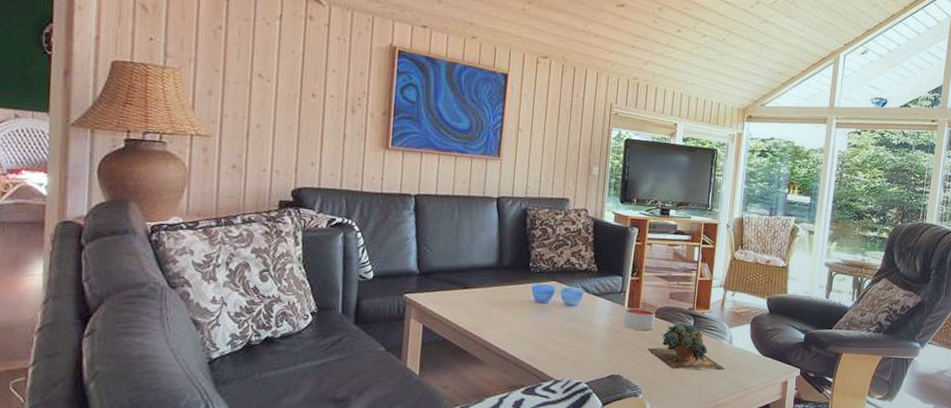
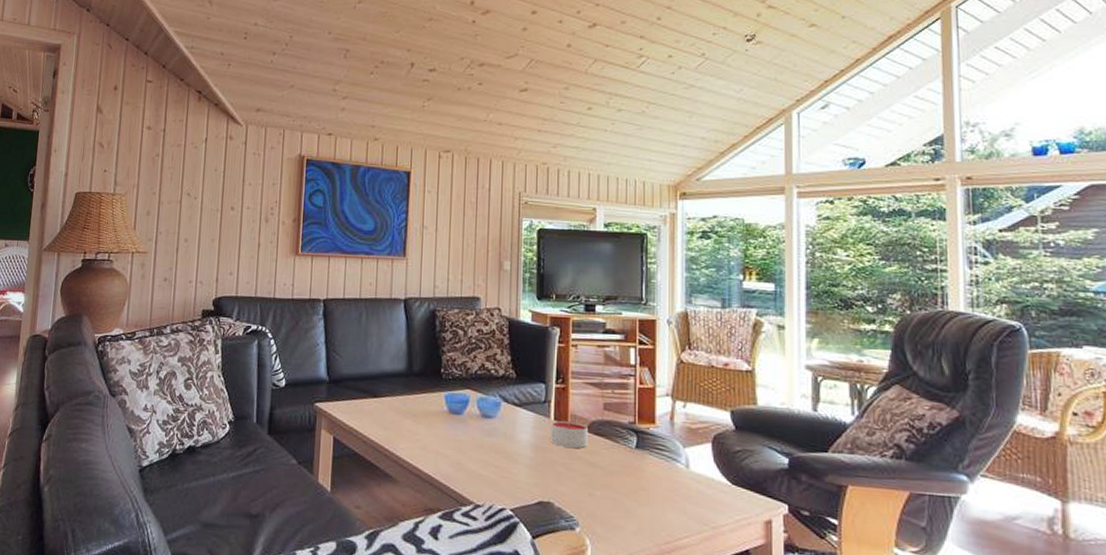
succulent plant: present [648,322,725,371] -> none [583,439,684,502]

